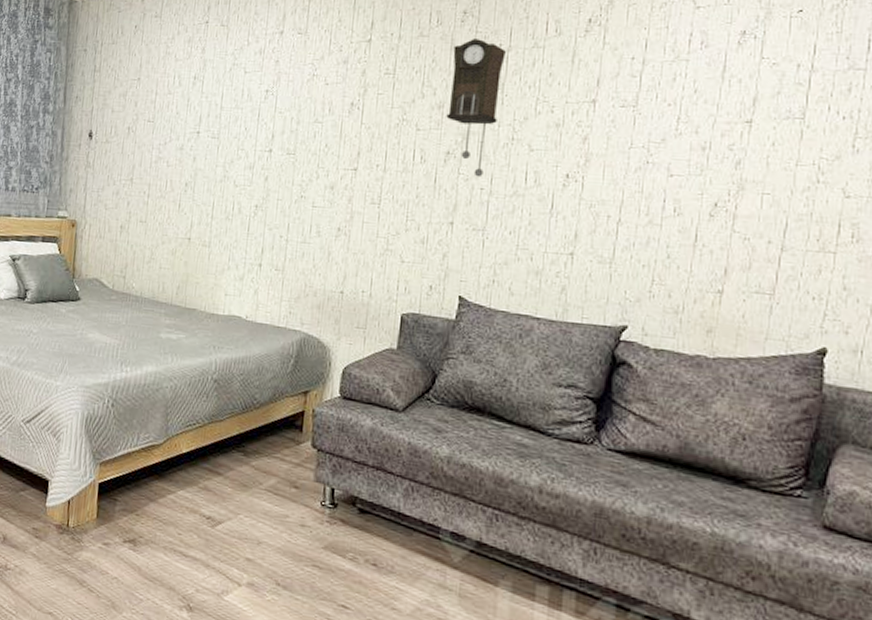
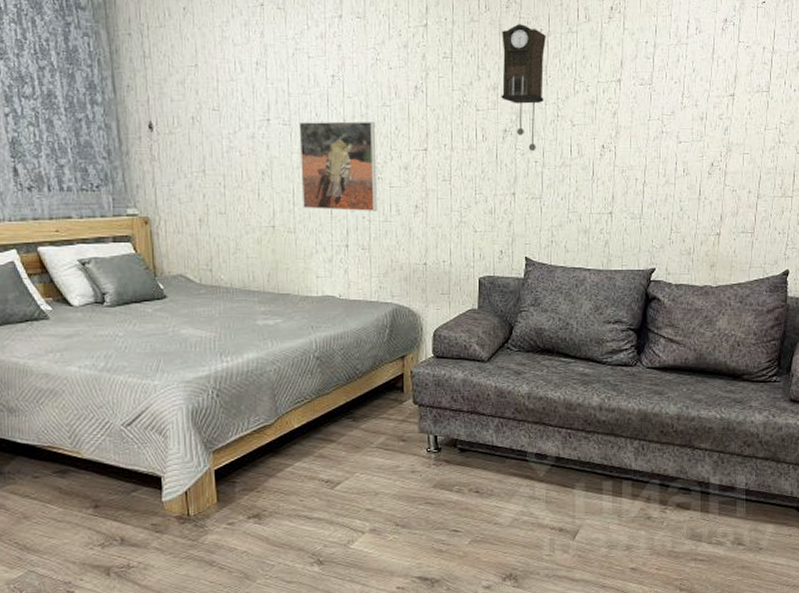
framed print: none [221,135,305,231] -> present [299,120,377,211]

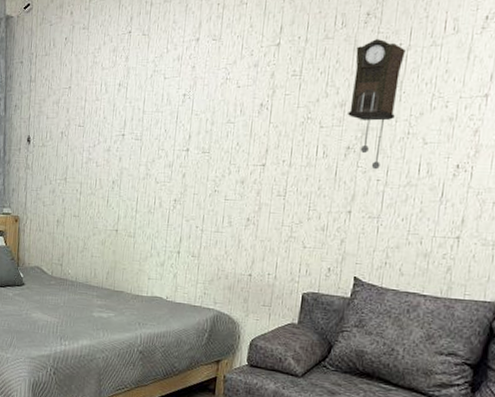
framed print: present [299,120,377,211] -> none [144,136,219,222]

